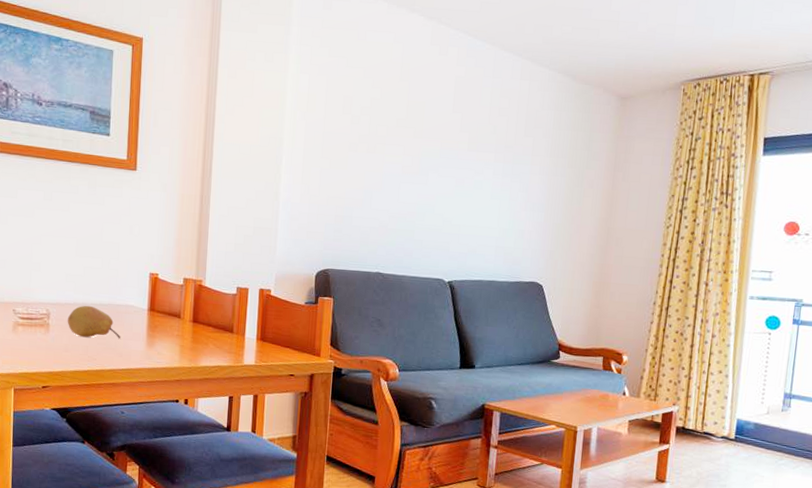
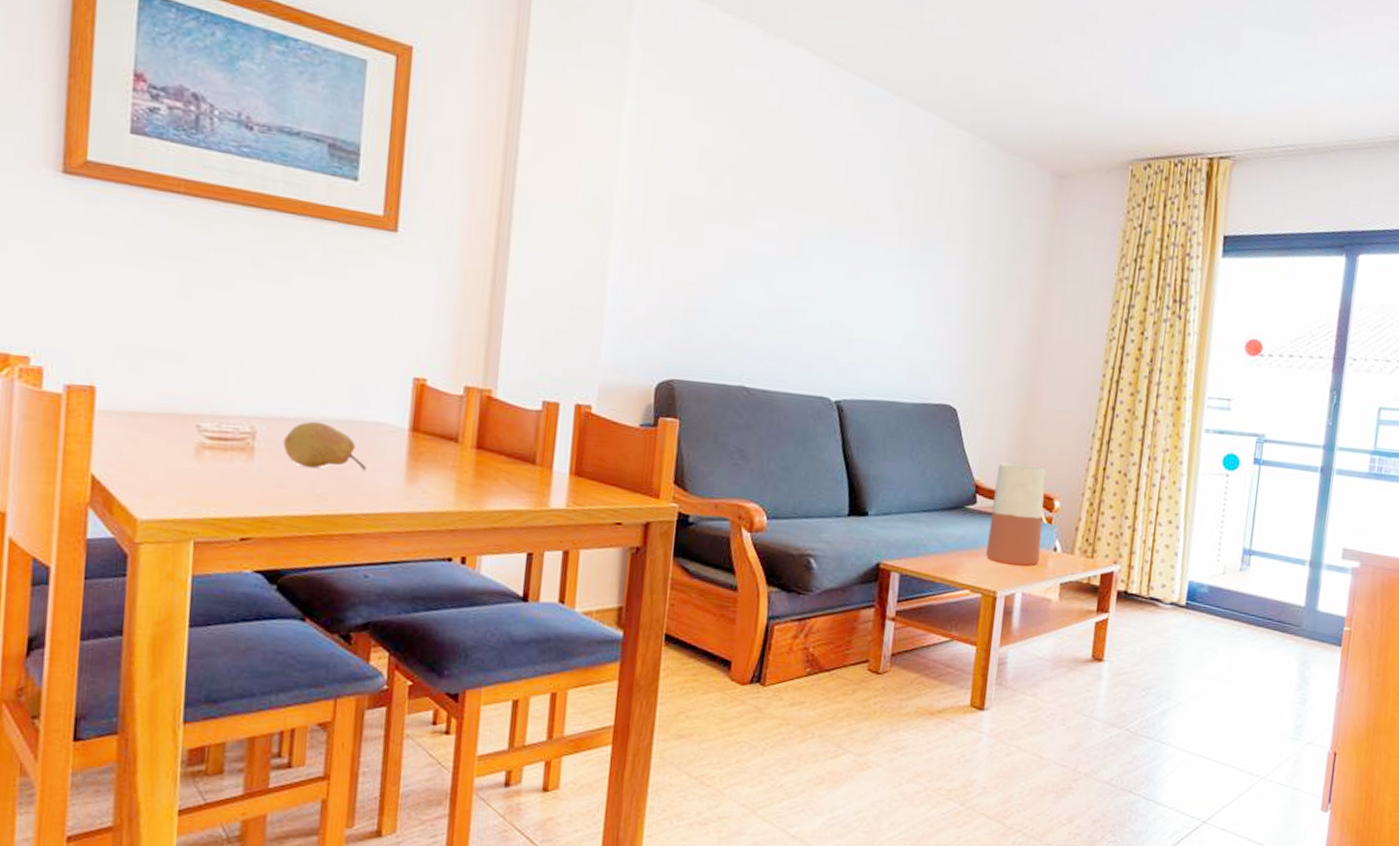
vase: none [568,326,616,407] -> present [986,463,1046,566]

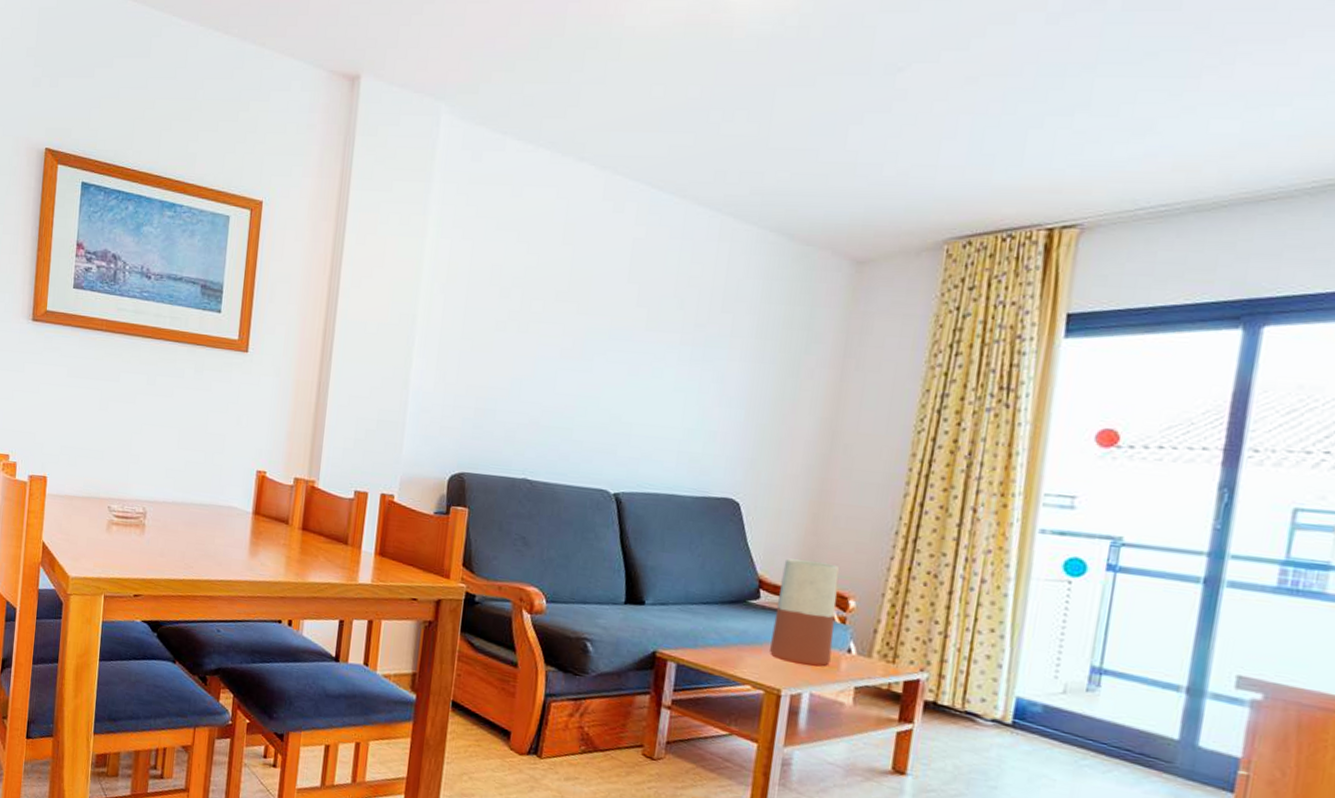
fruit: present [283,421,367,470] -> none [164,504,222,545]

